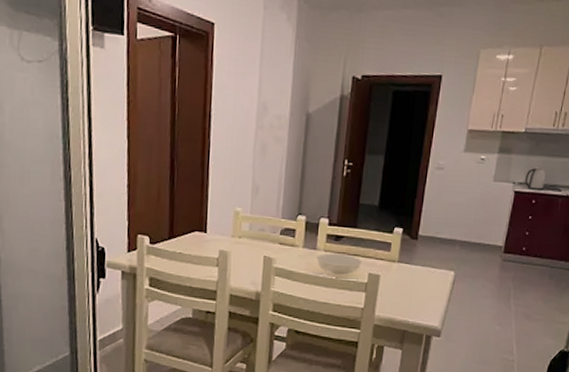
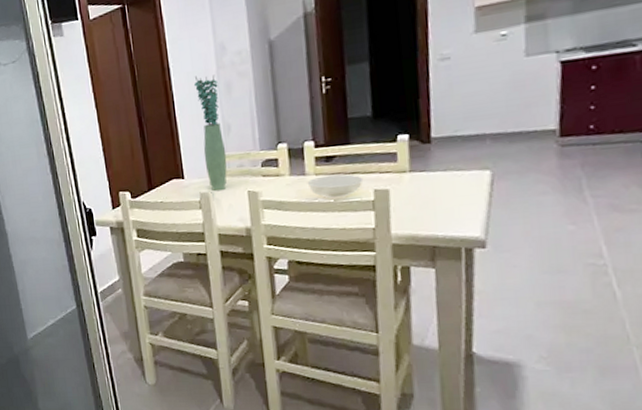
vase: none [229,130,254,252] -> present [193,74,227,192]
kettle: present [525,167,547,191] -> none [574,24,608,55]

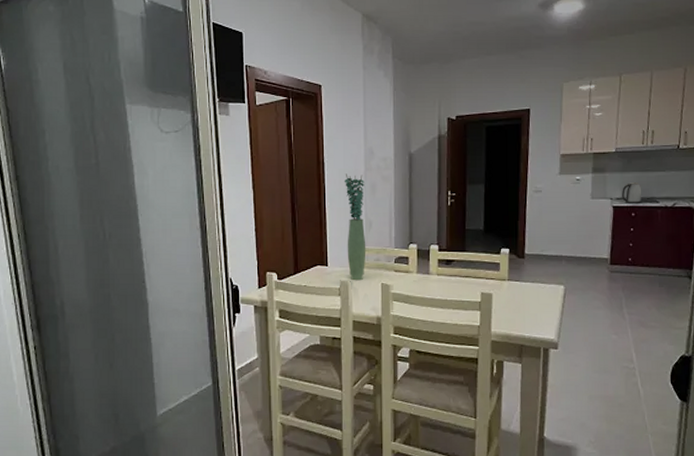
bowl: present [307,174,364,200] -> none [430,276,474,298]
kettle: none [574,24,608,55] -> present [622,183,642,204]

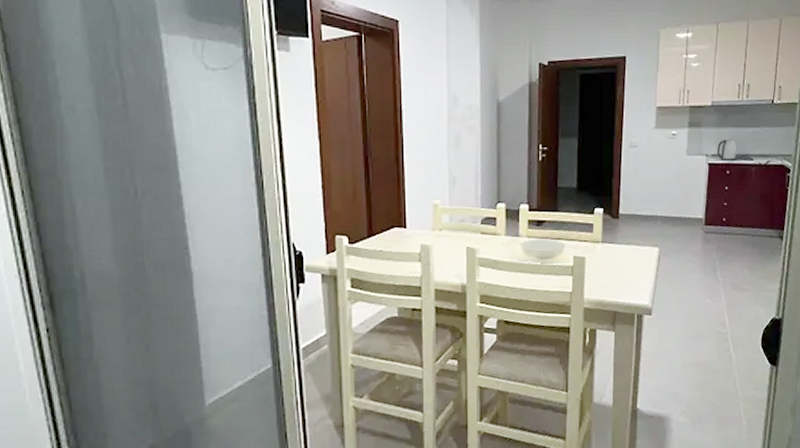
vase: present [344,173,366,281] -> none [424,123,450,245]
bowl: none [430,276,474,298] -> present [520,238,566,263]

